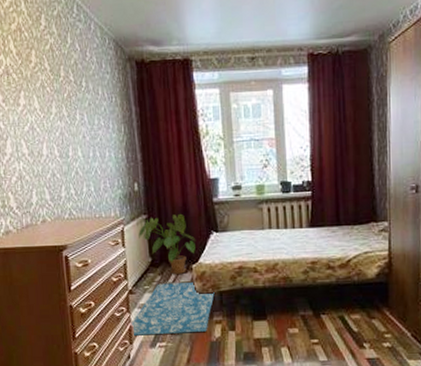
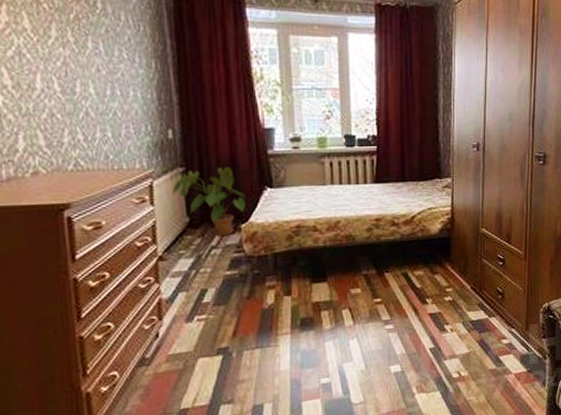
rug: present [131,282,215,336] -> none [160,244,268,310]

